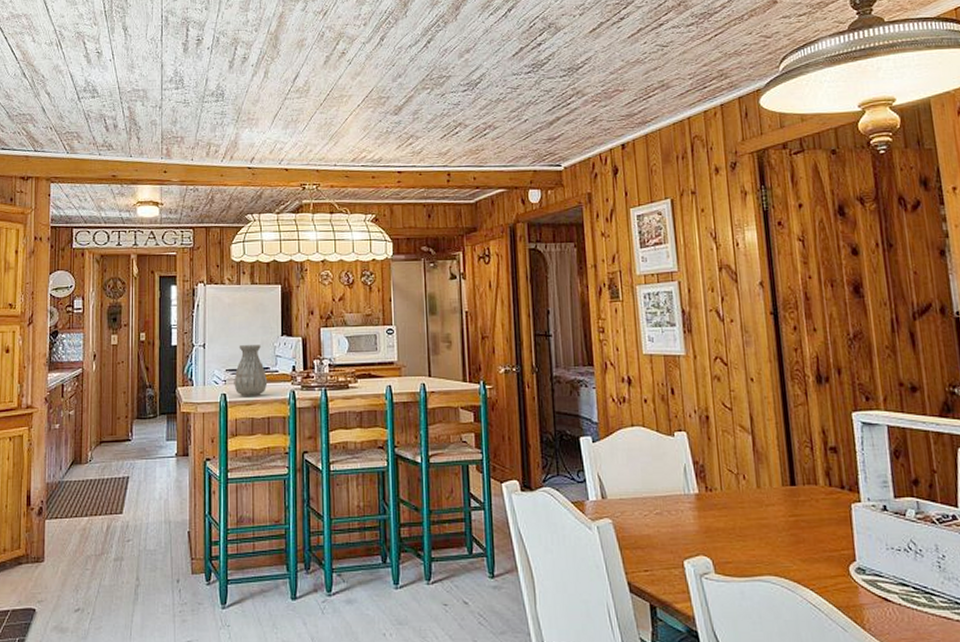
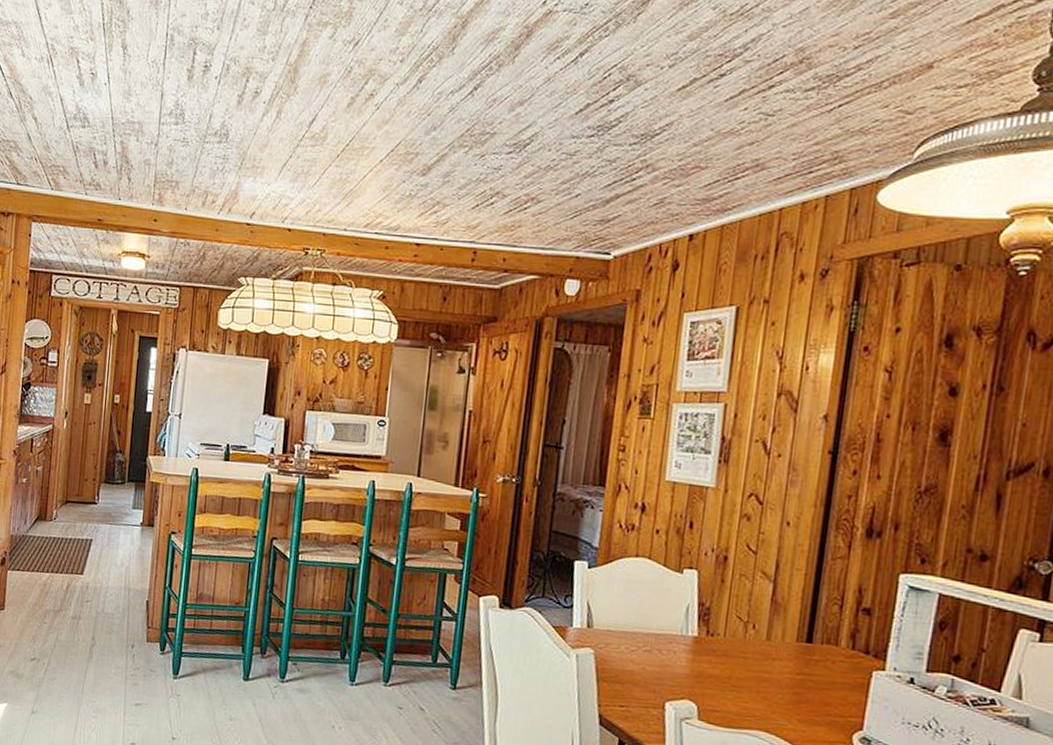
vase: present [234,345,268,397] -> none [207,420,243,476]

